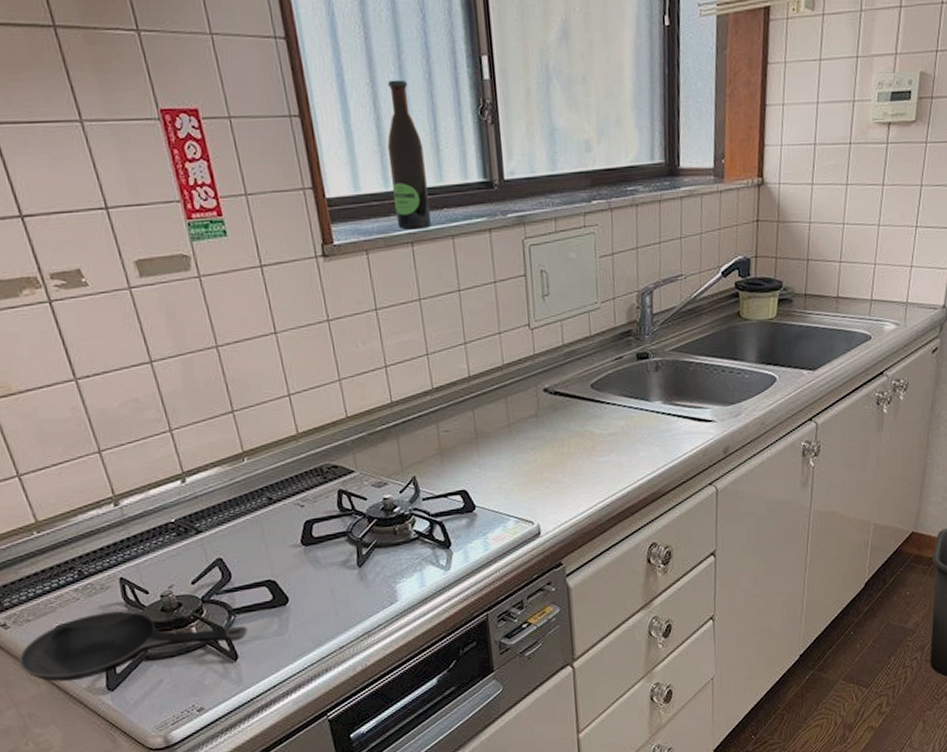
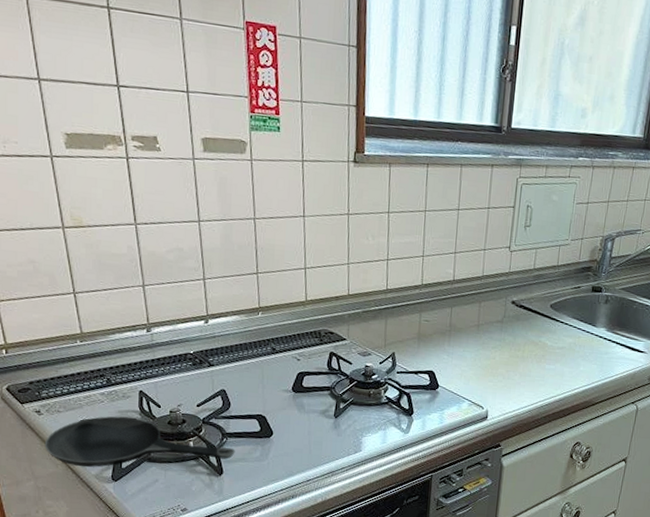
bottle: present [387,79,431,230] -> none [419,31,451,155]

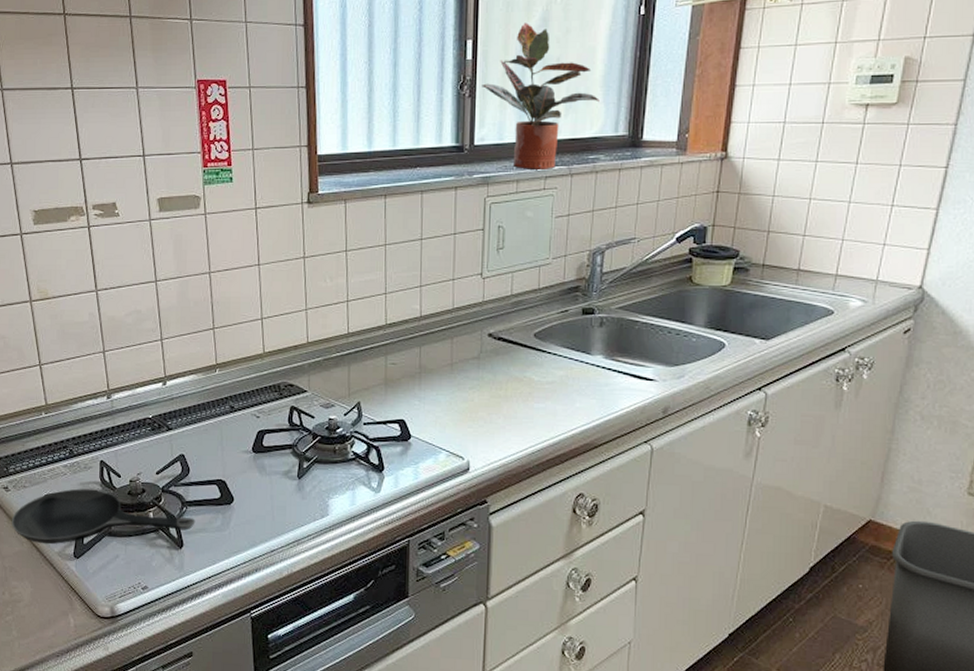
potted plant: none [522,18,623,160] -> present [482,22,599,171]

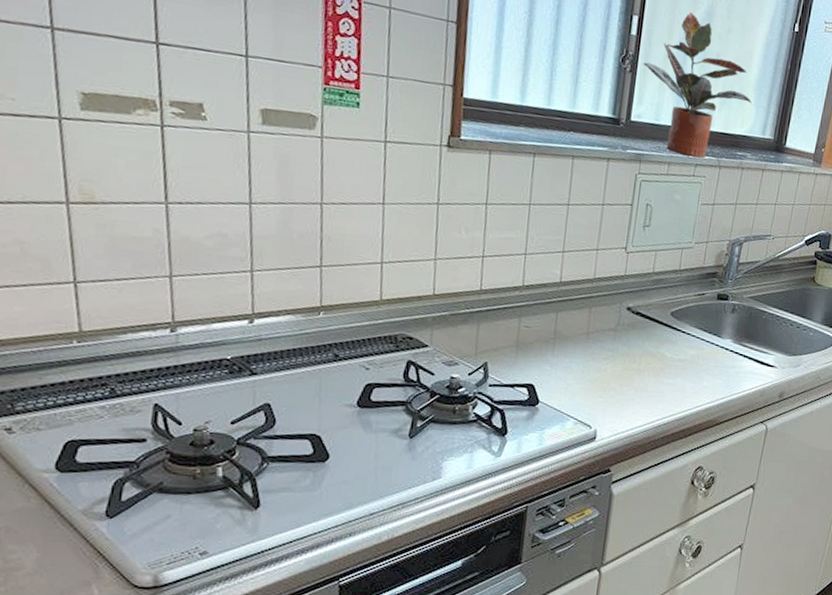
frying pan: present [11,488,196,544] -> none [13,435,278,500]

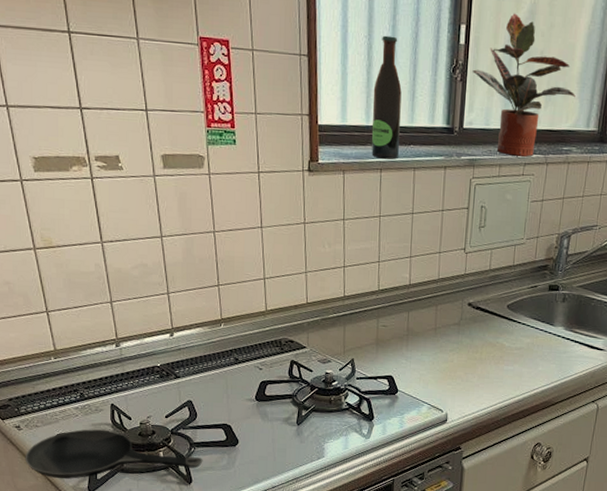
frying pan: none [13,435,278,500] -> present [25,429,203,479]
bottle: none [524,14,564,145] -> present [371,35,402,160]

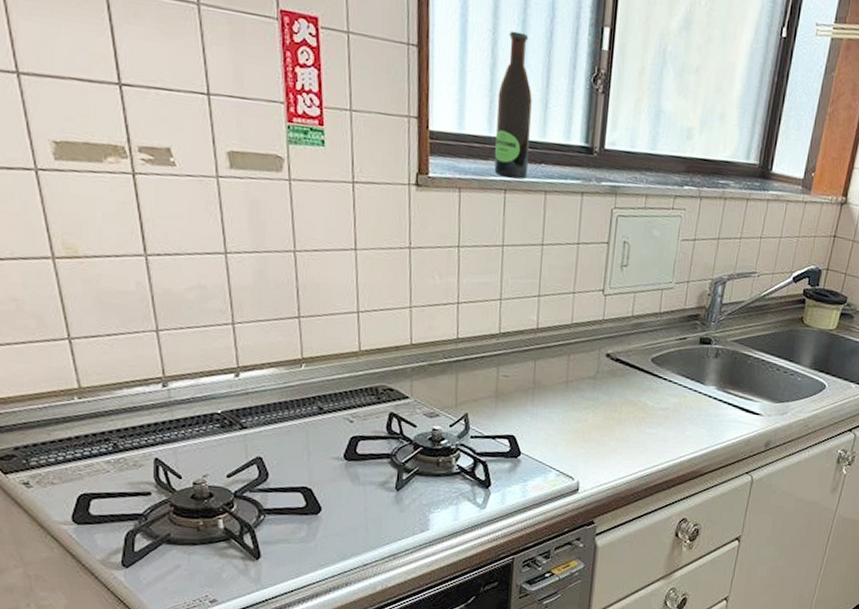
frying pan: present [25,429,203,479] -> none [35,488,275,551]
potted plant: present [472,13,575,158] -> none [616,20,735,189]

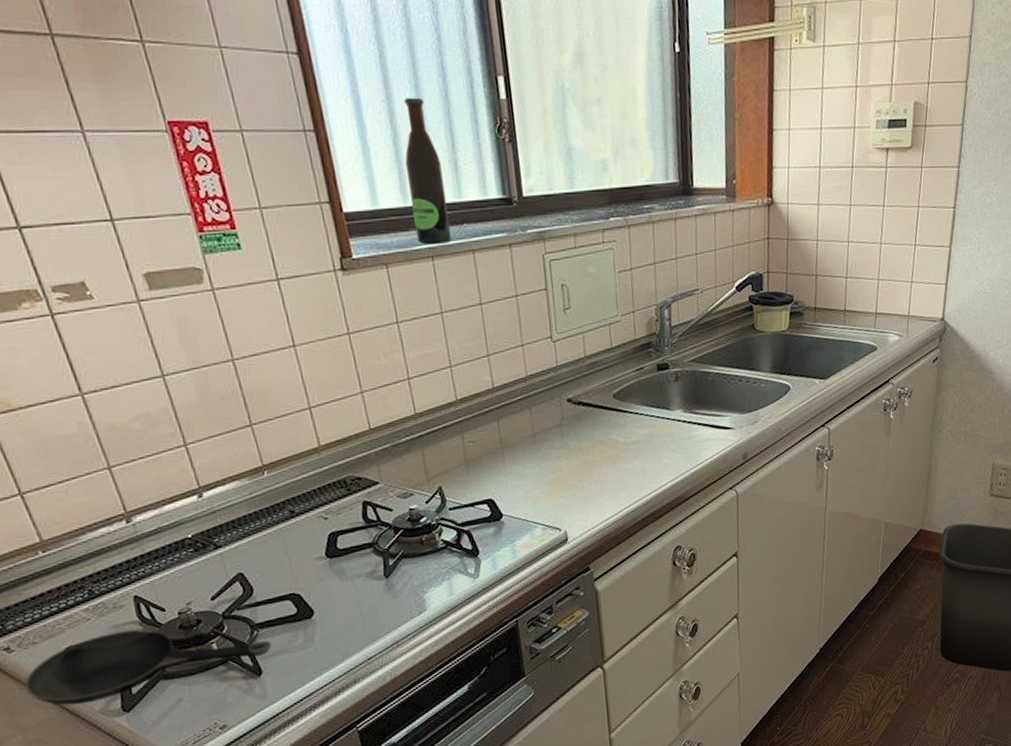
frying pan: none [35,488,275,551] -> present [24,629,272,705]

